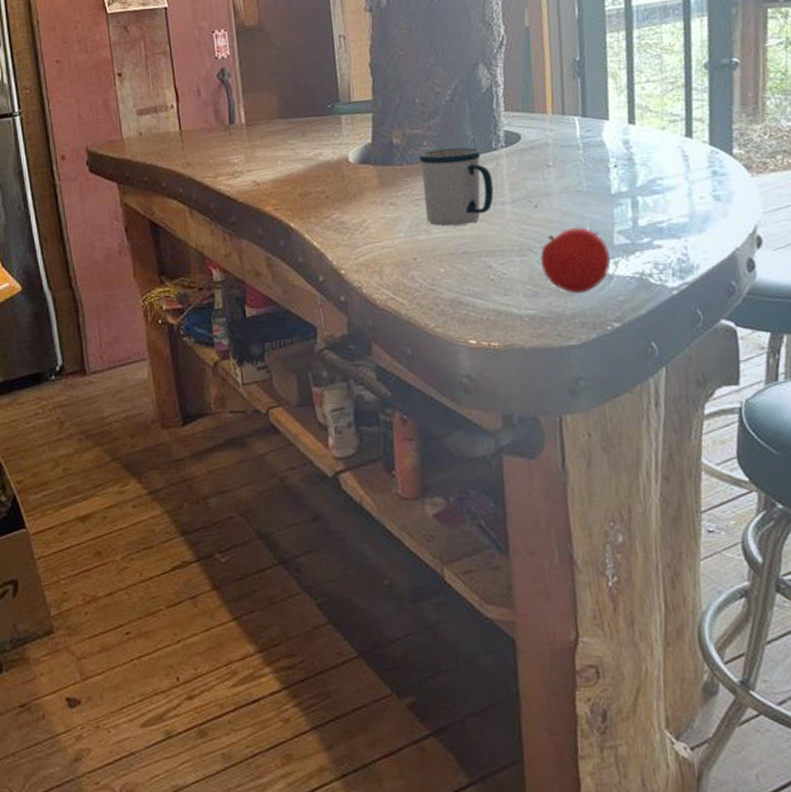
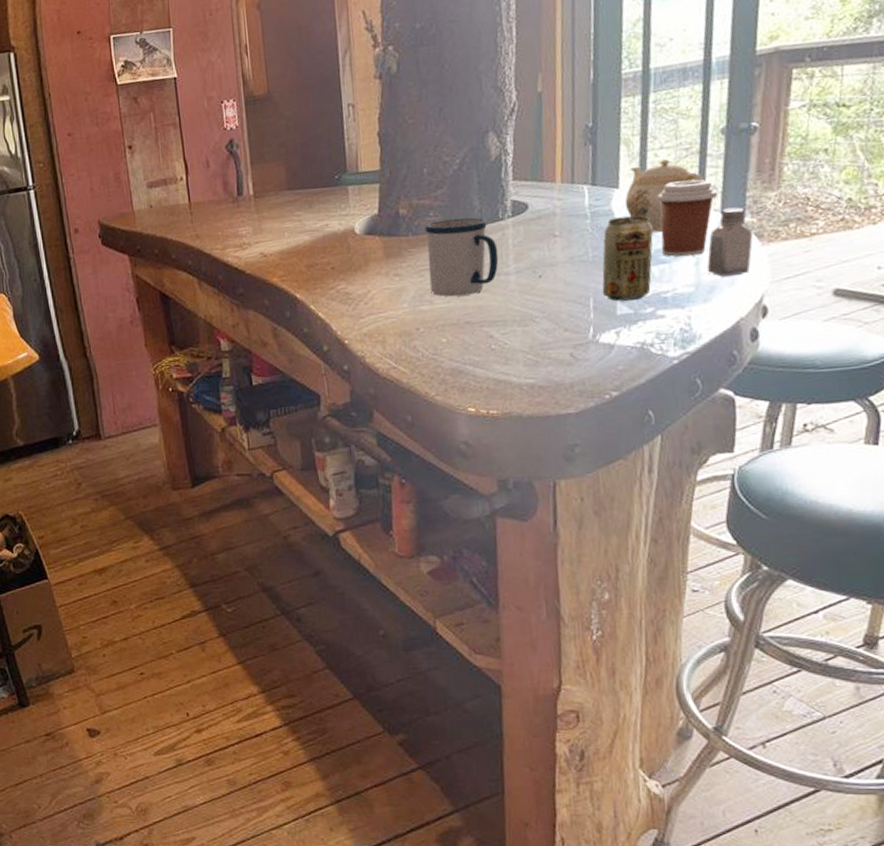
fruit: present [539,227,610,293] -> none [541,297,612,363]
beverage can: none [596,146,646,232] -> present [602,215,653,302]
teapot: none [615,92,691,163] -> present [624,159,704,233]
coffee cup: none [646,112,706,188] -> present [656,179,718,257]
saltshaker: none [699,139,743,207] -> present [707,207,753,277]

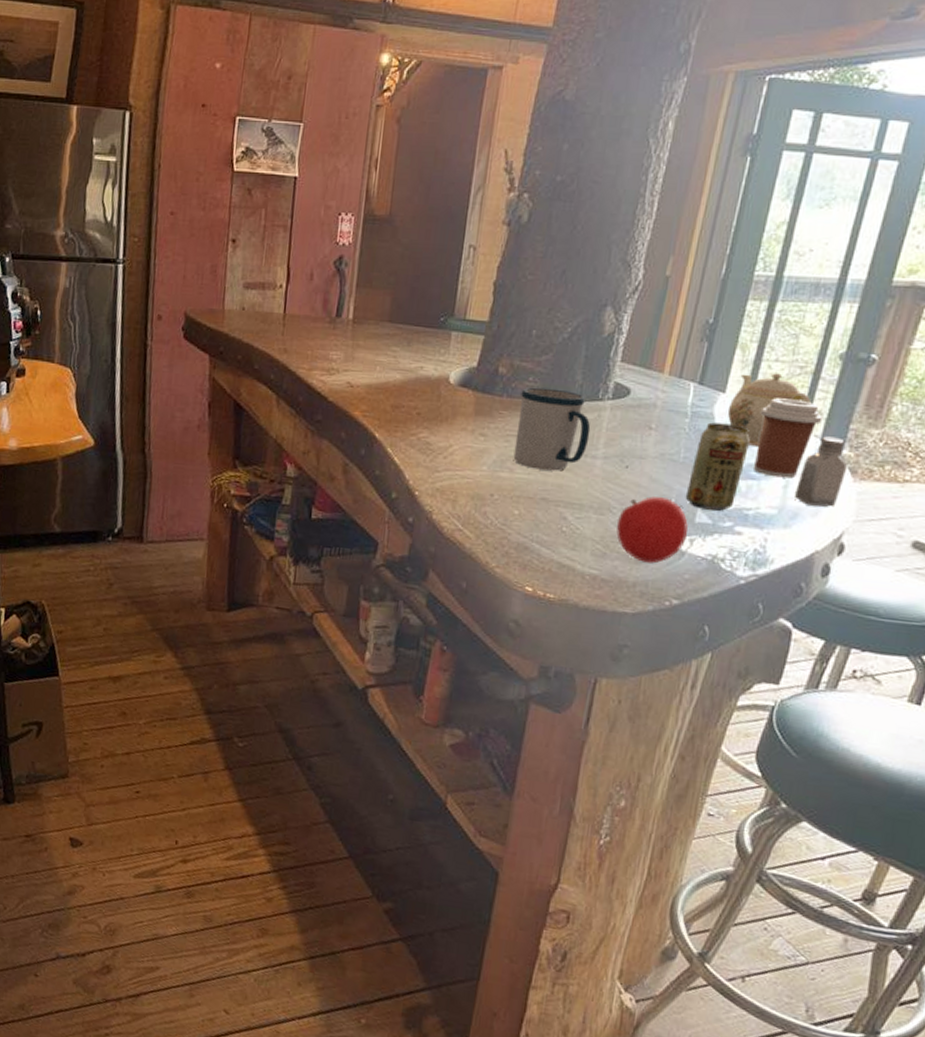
fruit: none [541,297,612,363] -> present [616,496,688,563]

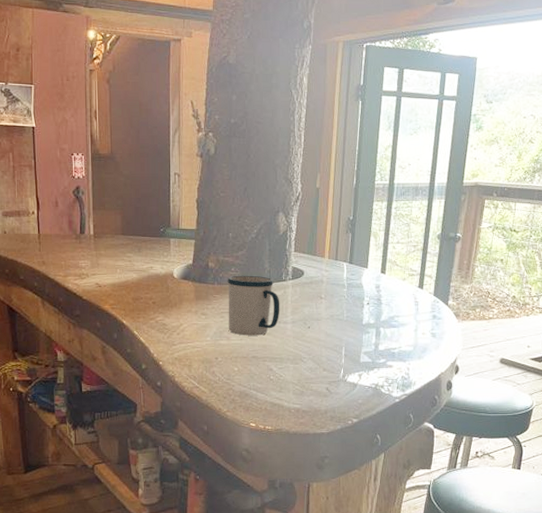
fruit: present [616,496,688,563] -> none [307,347,356,395]
beverage can: present [685,422,750,512] -> none [351,290,388,353]
teapot: present [727,373,812,446] -> none [371,251,424,304]
coffee cup: present [754,398,823,479] -> none [392,269,433,324]
saltshaker: present [793,436,847,507] -> none [422,292,452,341]

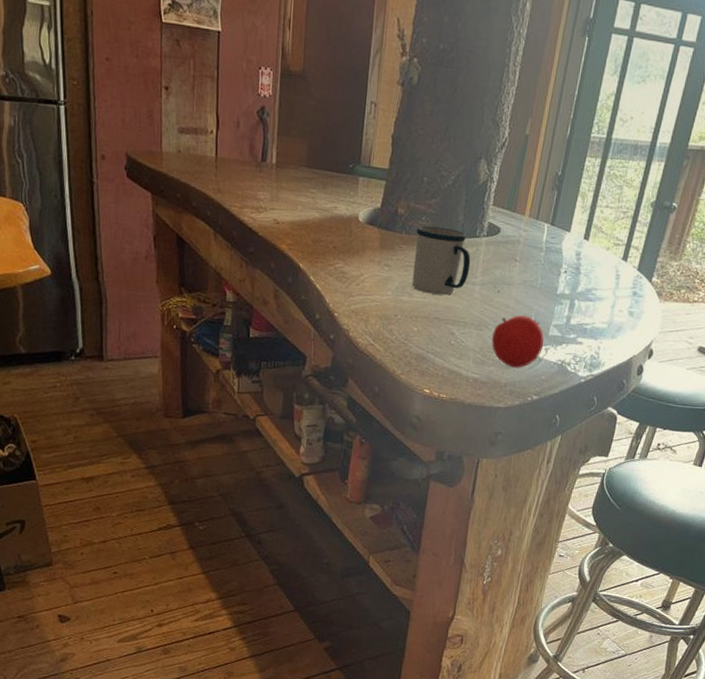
fruit: none [307,347,356,395] -> present [492,315,544,368]

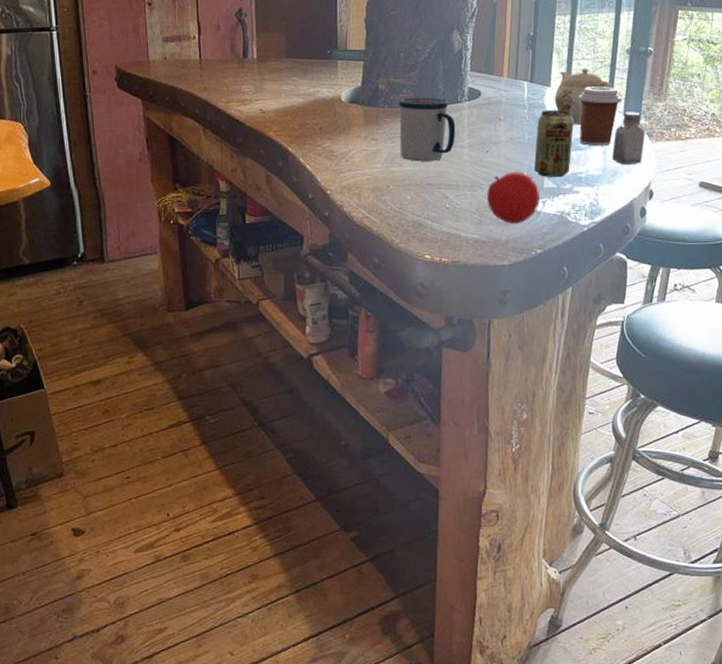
beverage can: none [541,256,588,327] -> present [534,110,574,178]
teapot: none [571,216,631,275] -> present [554,68,613,125]
coffee cup: none [591,237,639,300] -> present [577,86,622,146]
saltshaker: none [618,267,655,322] -> present [611,111,645,165]

